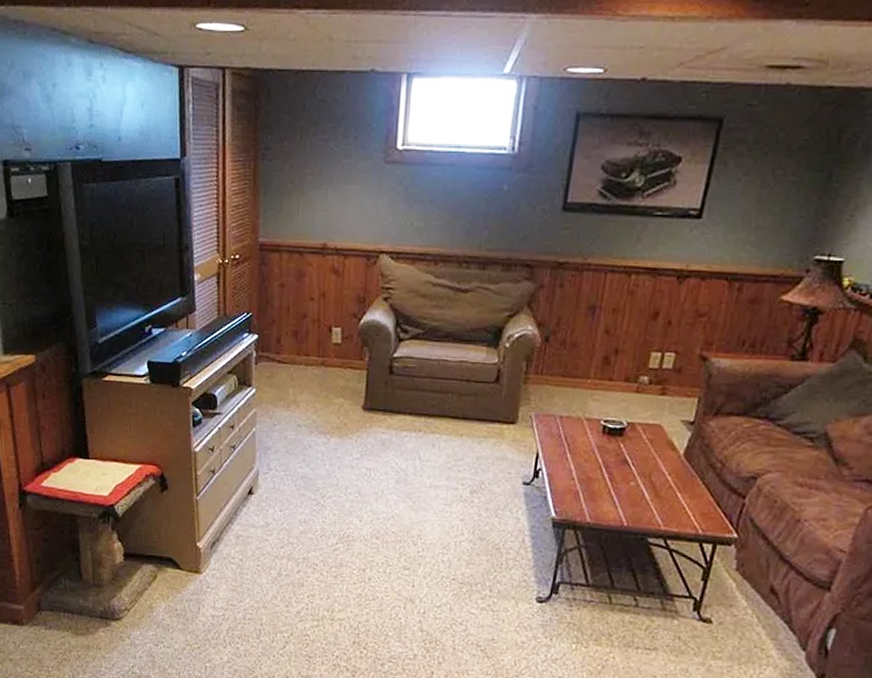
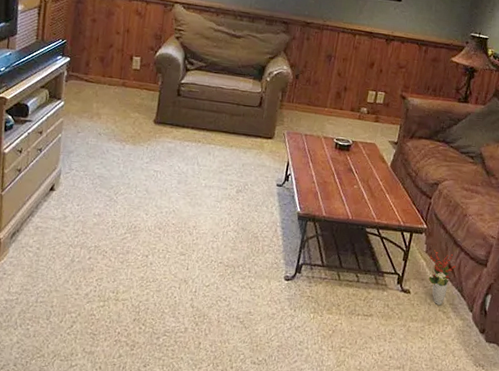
decorative plant: none [739,567,782,641] -> present [428,250,456,306]

